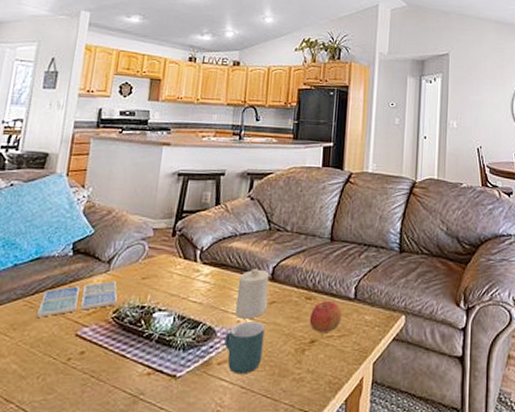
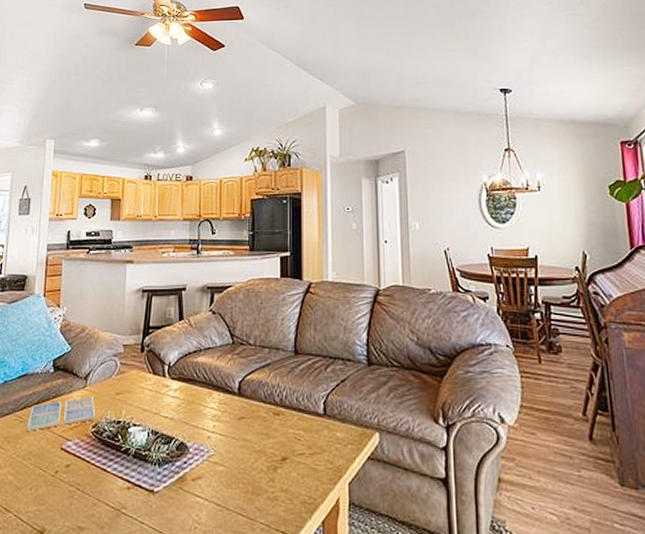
mug: present [224,322,265,375] -> none [197,437,235,492]
candle: present [235,269,270,319] -> none [205,384,236,435]
apple: present [309,300,342,332] -> none [279,416,312,450]

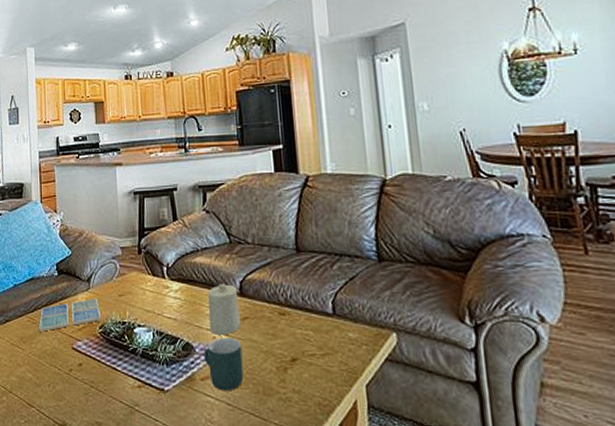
mug: none [197,437,235,492] -> present [204,338,244,392]
candle: none [205,384,236,435] -> present [207,284,240,335]

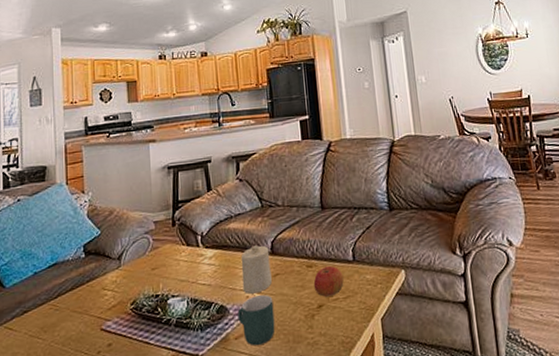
drink coaster: present [39,298,102,332] -> none [63,275,133,318]
apple: none [286,316,322,350] -> present [313,265,344,297]

